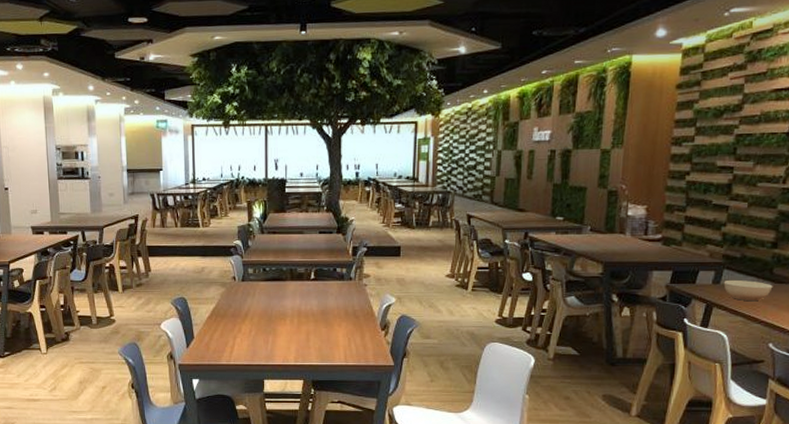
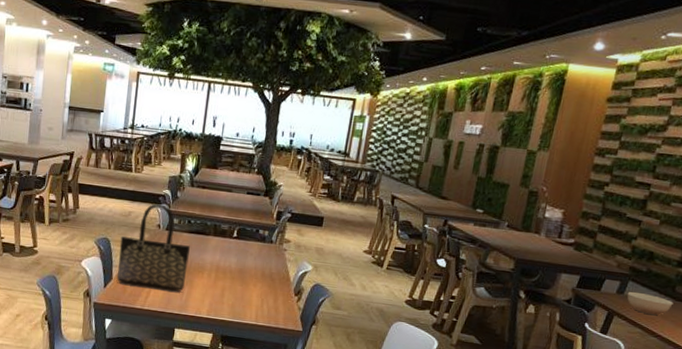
tote bag: none [197,256,269,343] -> present [117,204,190,292]

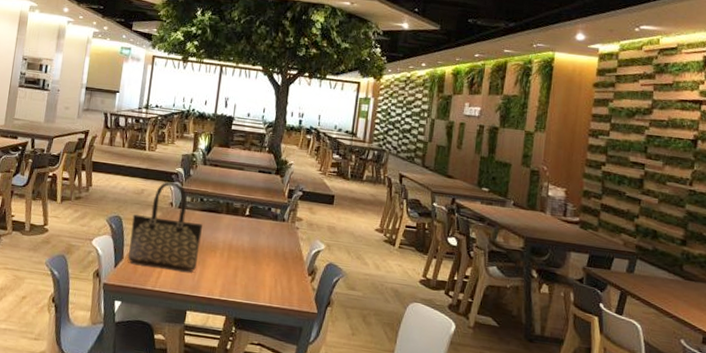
bowl: present [626,291,674,316] -> none [637,270,683,296]

